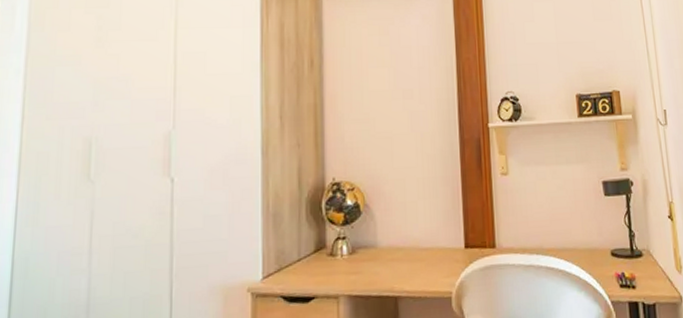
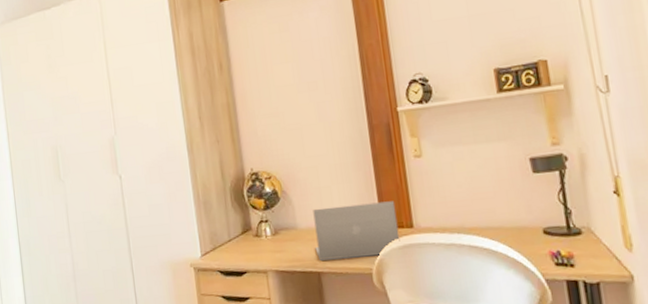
laptop: none [394,219,482,283] -> present [313,201,400,261]

